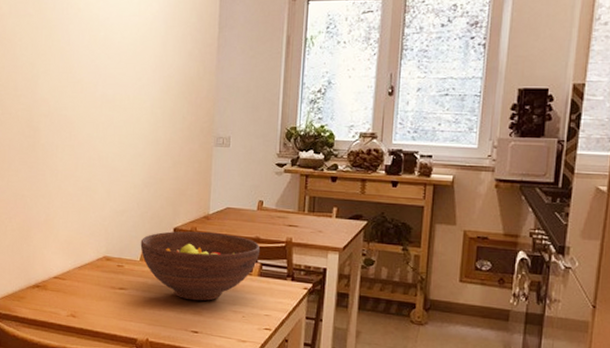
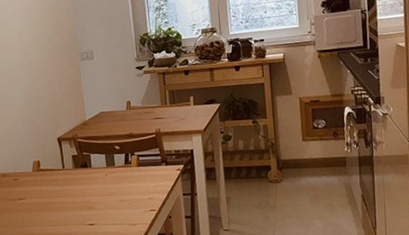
fruit bowl: present [140,231,261,302] -> none [30,135,135,198]

